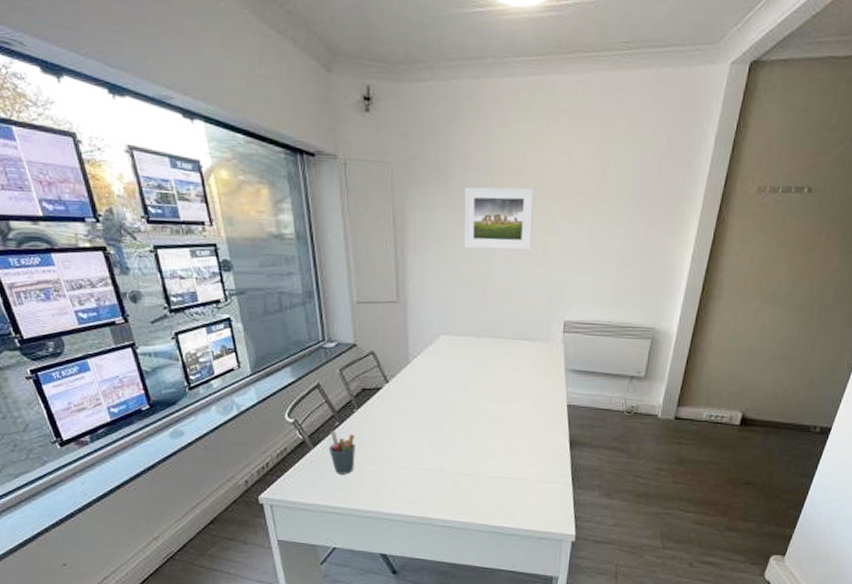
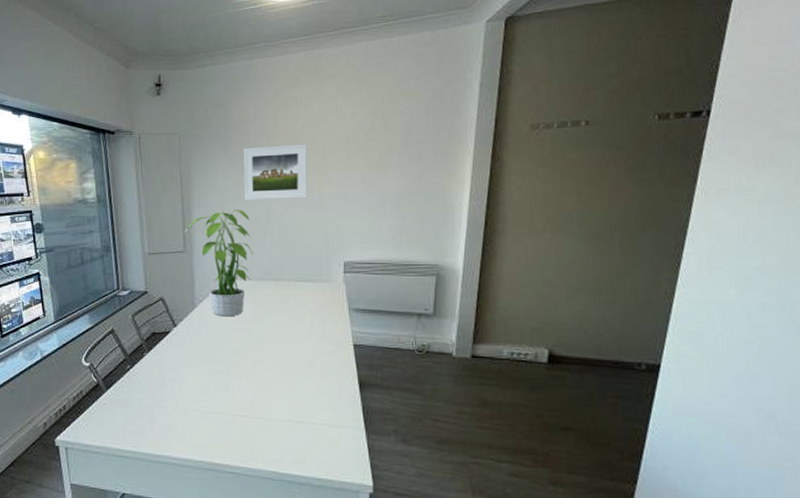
pen holder: present [328,430,355,474] -> none [120,373,145,417]
potted plant: none [397,257,472,374] -> present [184,209,254,317]

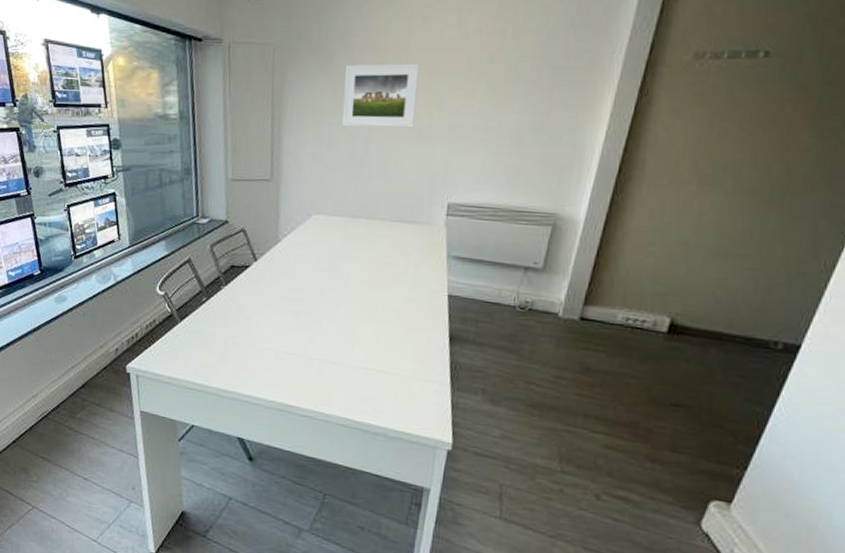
potted plant: present [184,209,254,317] -> none [272,135,347,255]

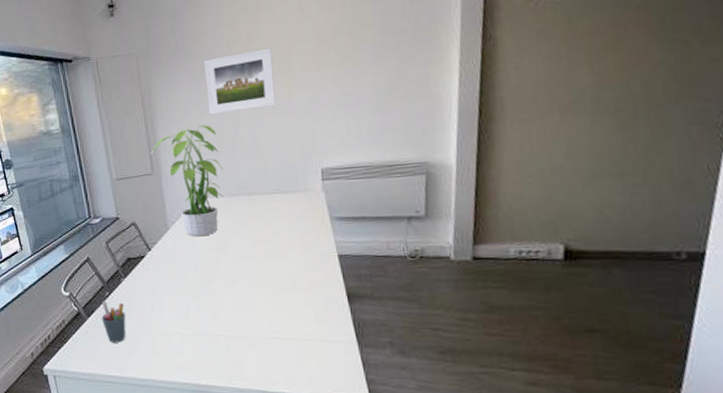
pen holder: none [194,306,221,351] -> present [101,300,126,343]
potted plant: none [272,135,347,255] -> present [150,125,224,237]

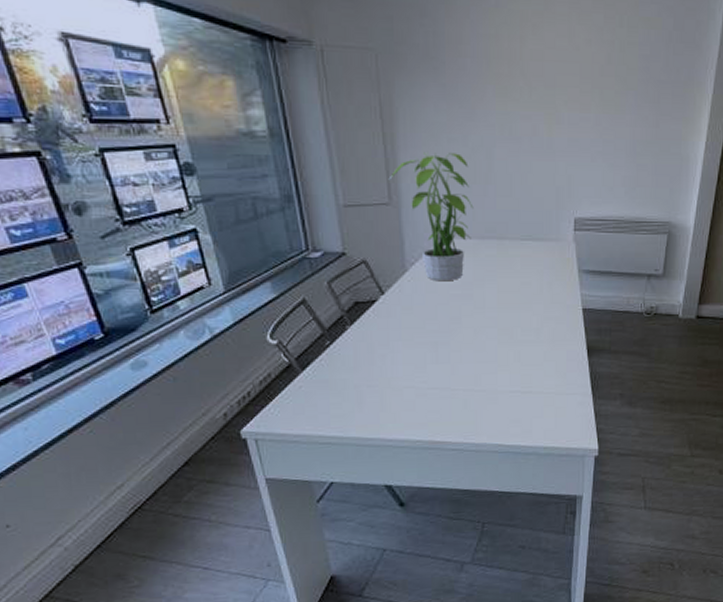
pen holder: present [101,300,126,343] -> none [319,351,351,399]
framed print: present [204,47,276,115] -> none [458,74,535,143]

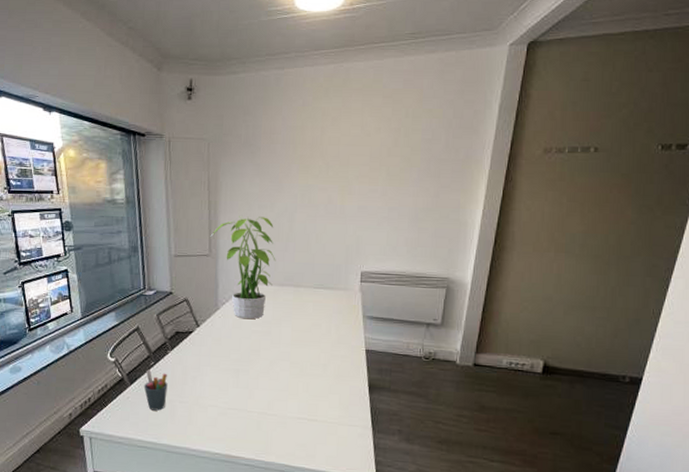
pen holder: none [319,351,351,399] -> present [143,369,168,411]

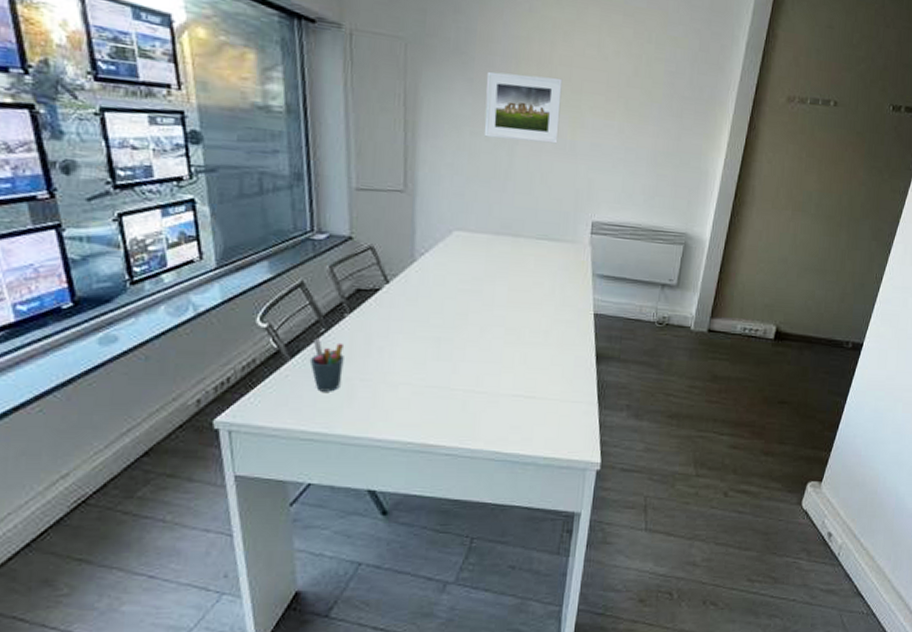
potted plant: present [210,216,276,320] -> none [405,143,491,275]
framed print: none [269,155,332,209] -> present [483,71,563,144]

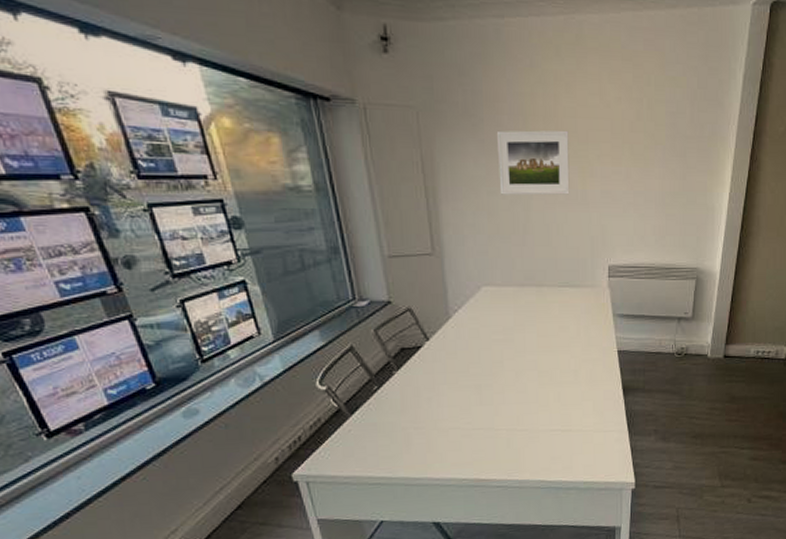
pen holder: present [309,338,344,392] -> none [367,395,398,442]

